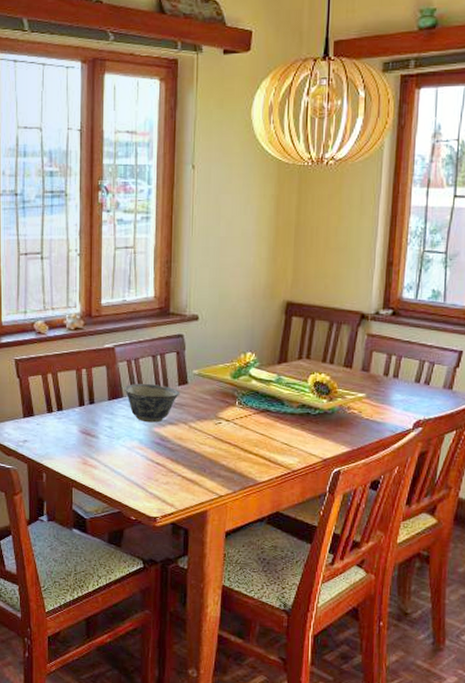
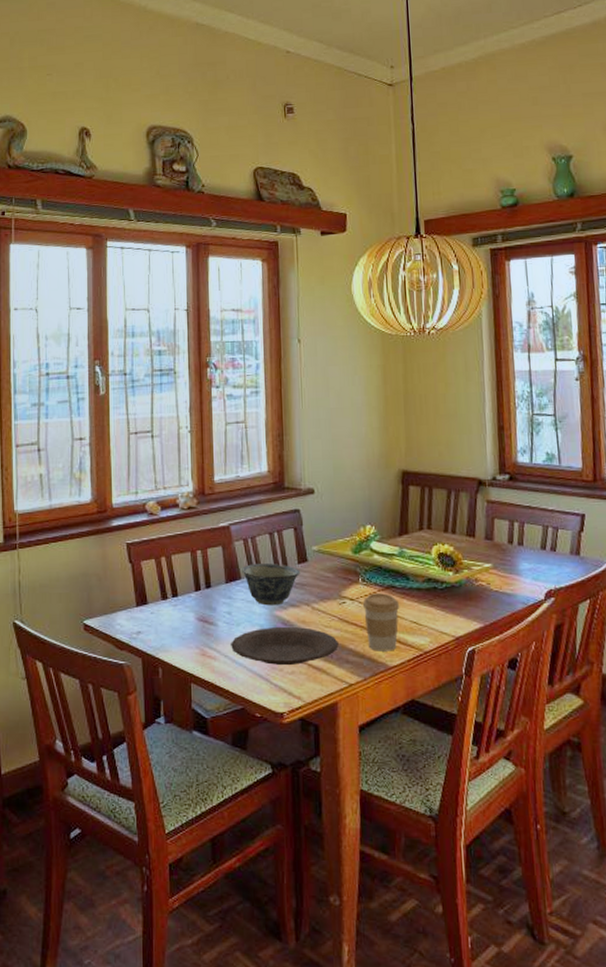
plate: none [111,442,212,476] -> present [231,627,339,665]
coffee cup: none [237,416,273,469] -> present [362,593,400,651]

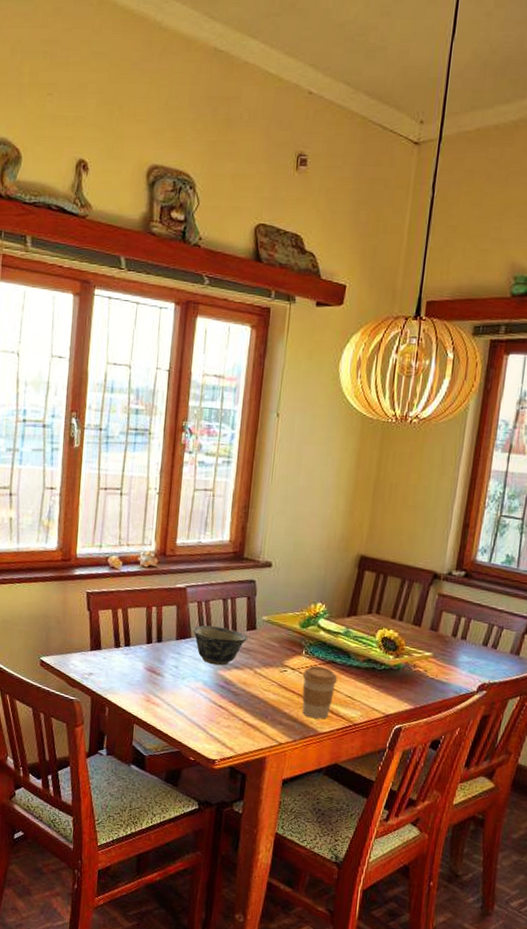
plate: present [231,627,339,665] -> none [174,684,275,720]

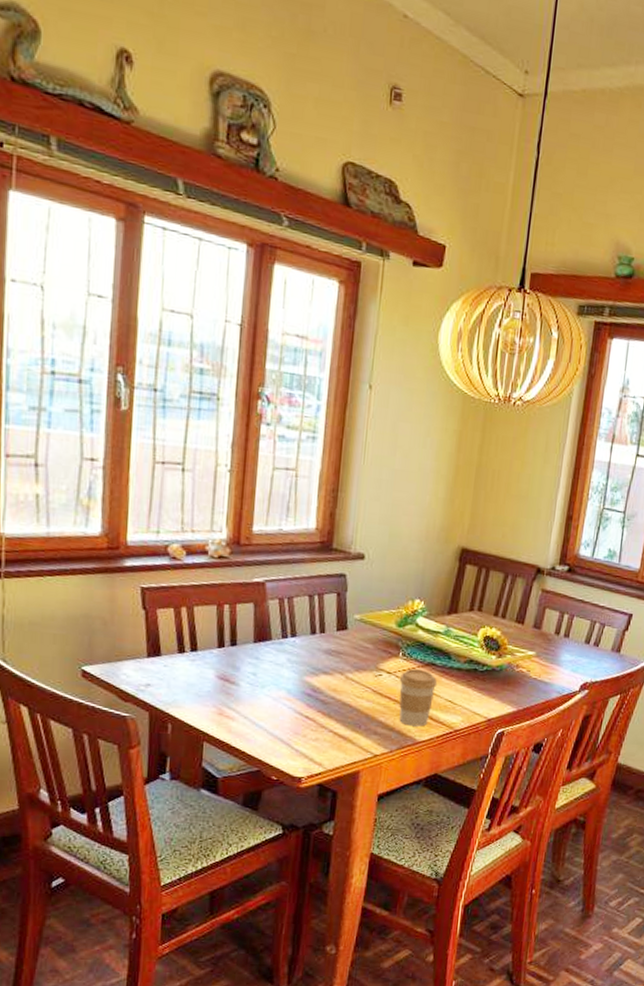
bowl: present [192,625,248,666] -> none [273,625,339,672]

